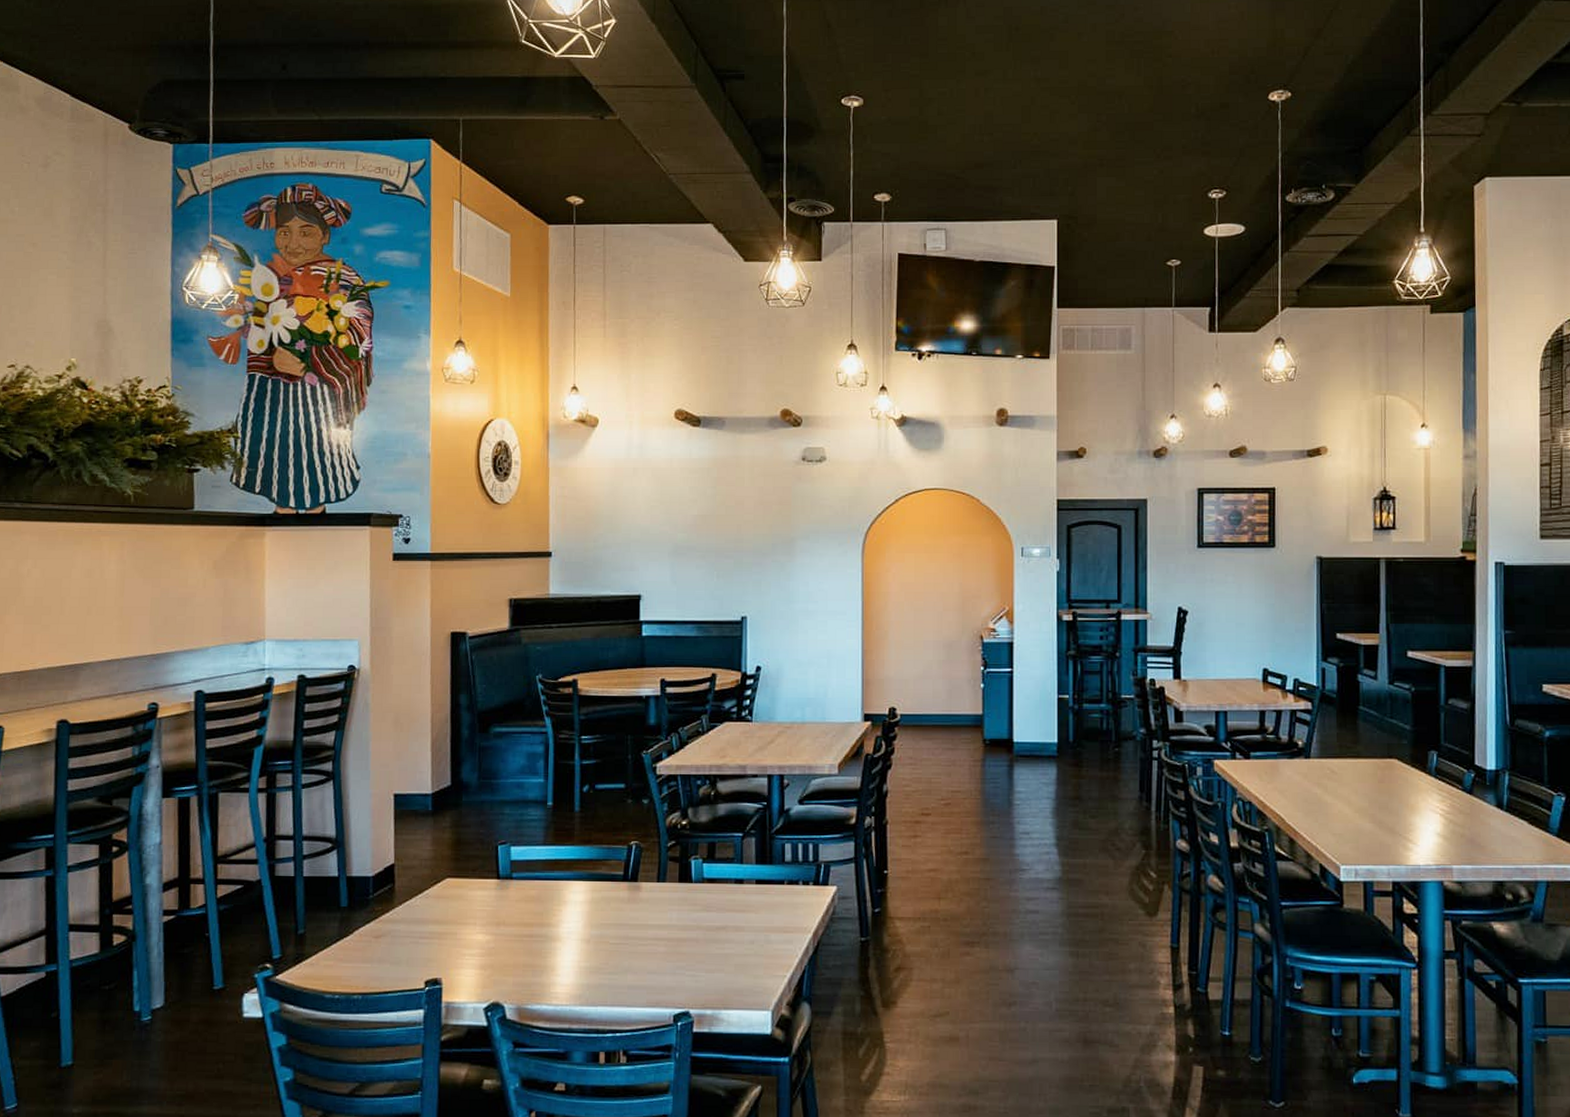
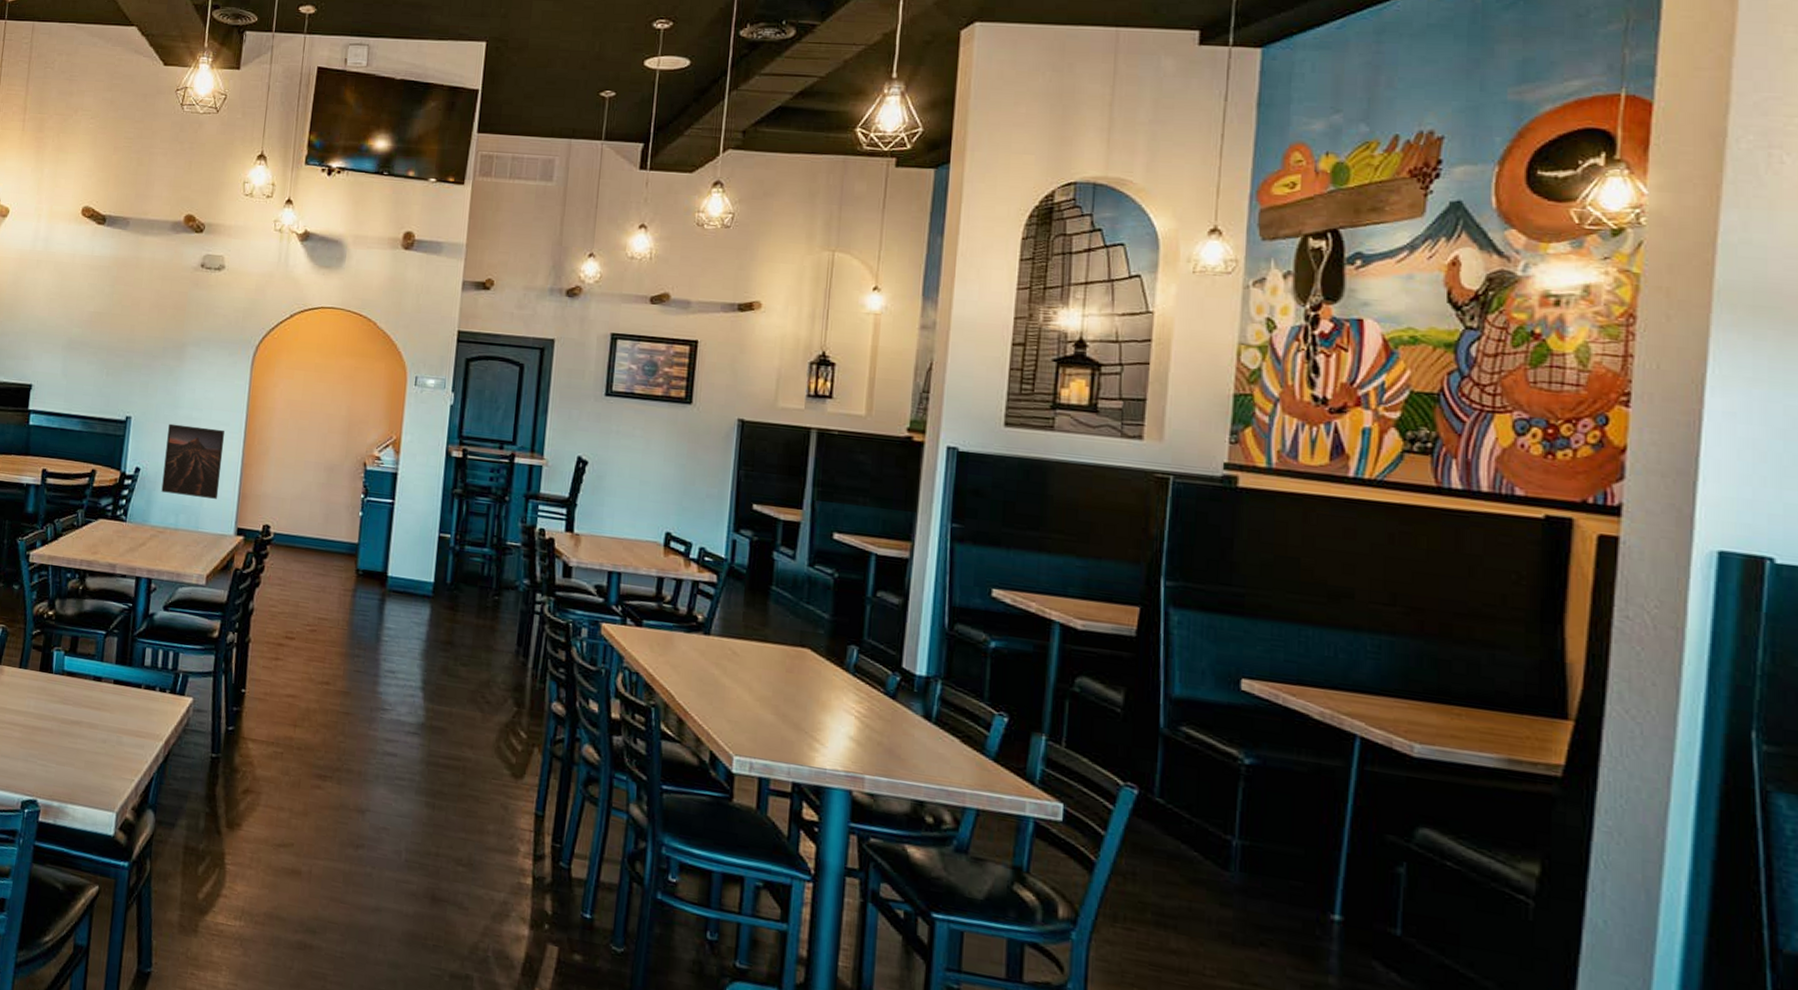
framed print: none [784,619,843,688] -> present [161,423,225,499]

